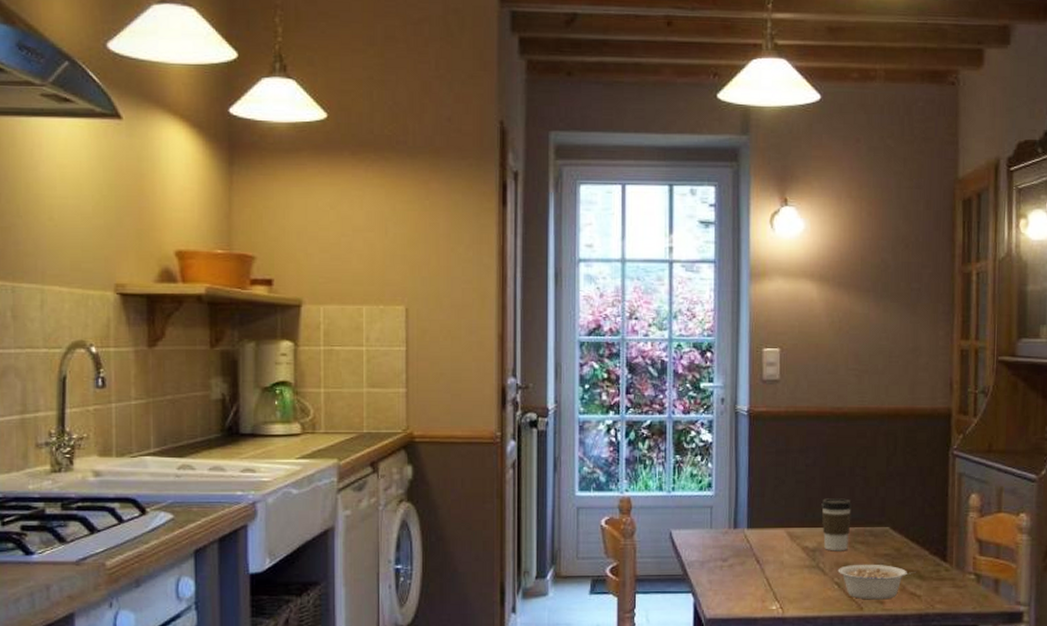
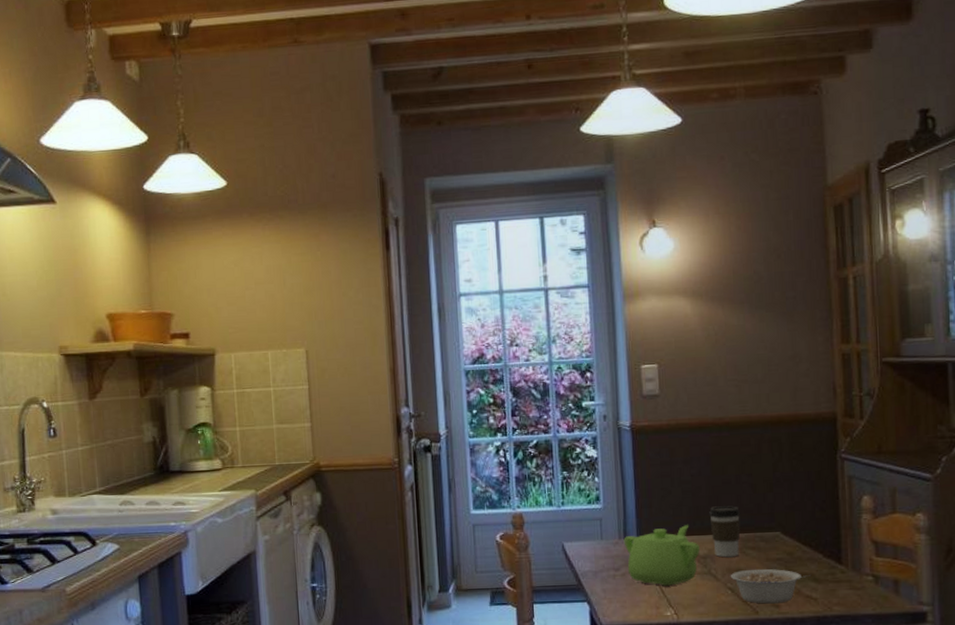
teapot: none [733,516,810,579] -> present [623,525,701,586]

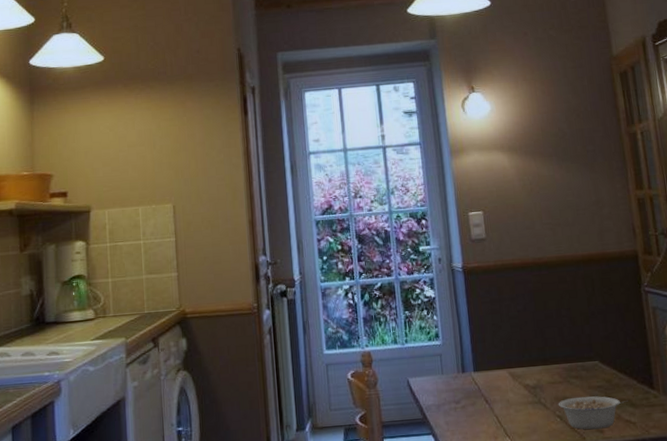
teapot: present [623,525,701,586] -> none [462,357,530,416]
coffee cup: present [709,506,741,558] -> none [535,338,564,387]

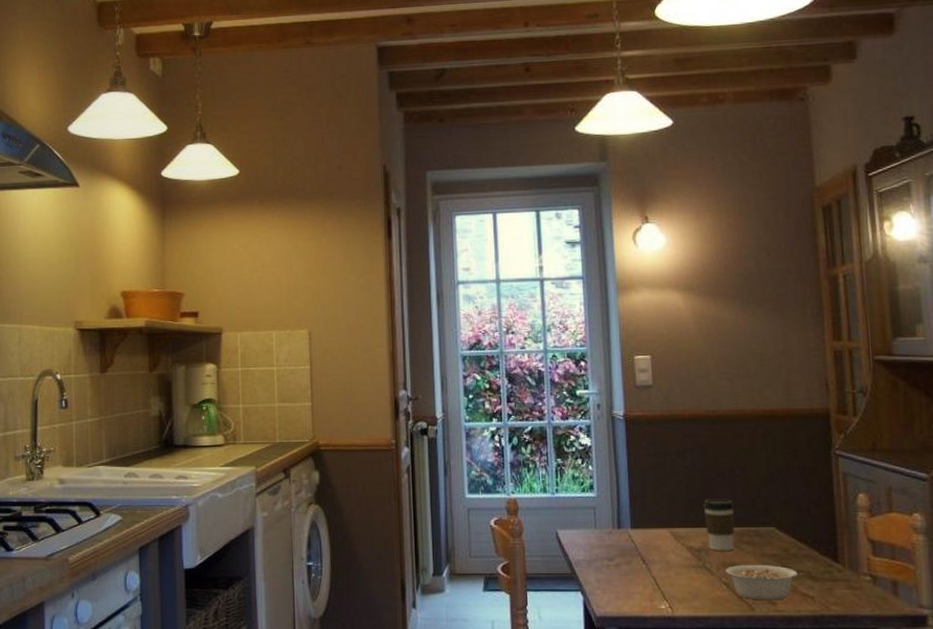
coffee cup: none [535,338,564,387] -> present [703,499,735,551]

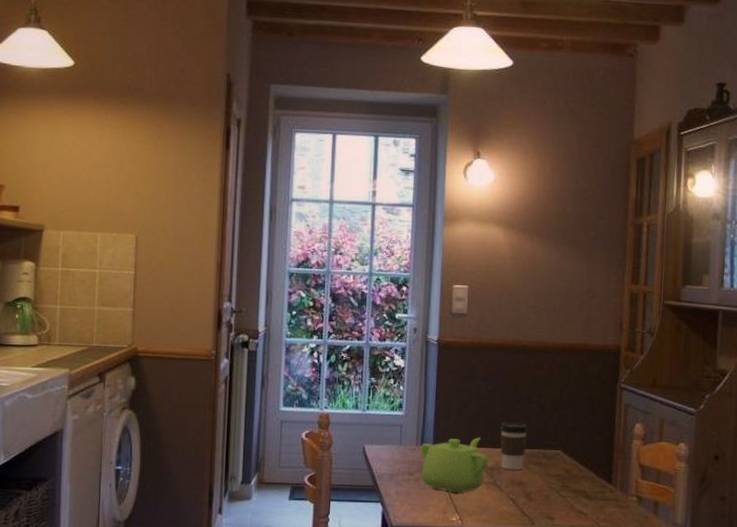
teapot: none [617,517,695,578] -> present [420,437,489,493]
legume: present [725,564,808,601] -> none [513,483,585,516]

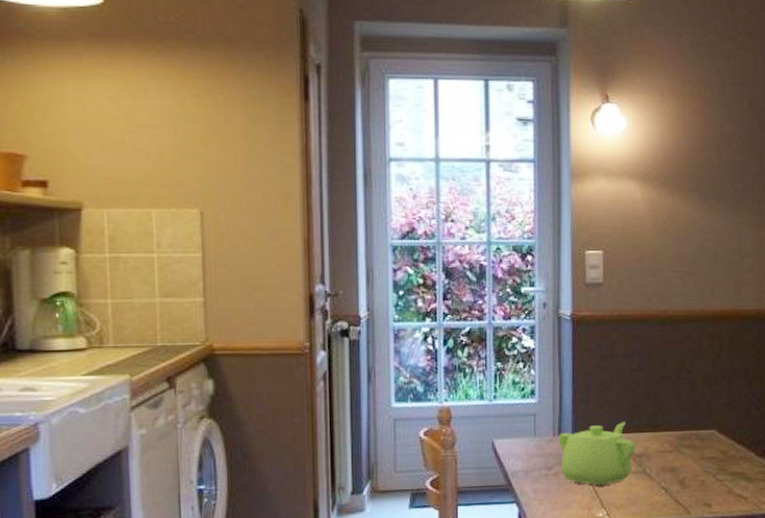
coffee cup: present [500,422,529,471] -> none [647,402,679,456]

